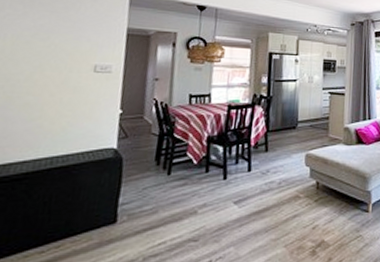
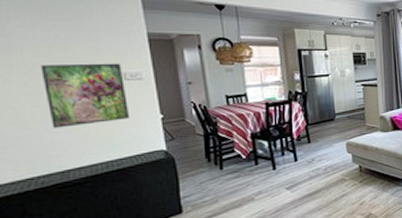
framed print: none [9,52,95,117] -> present [40,63,129,128]

